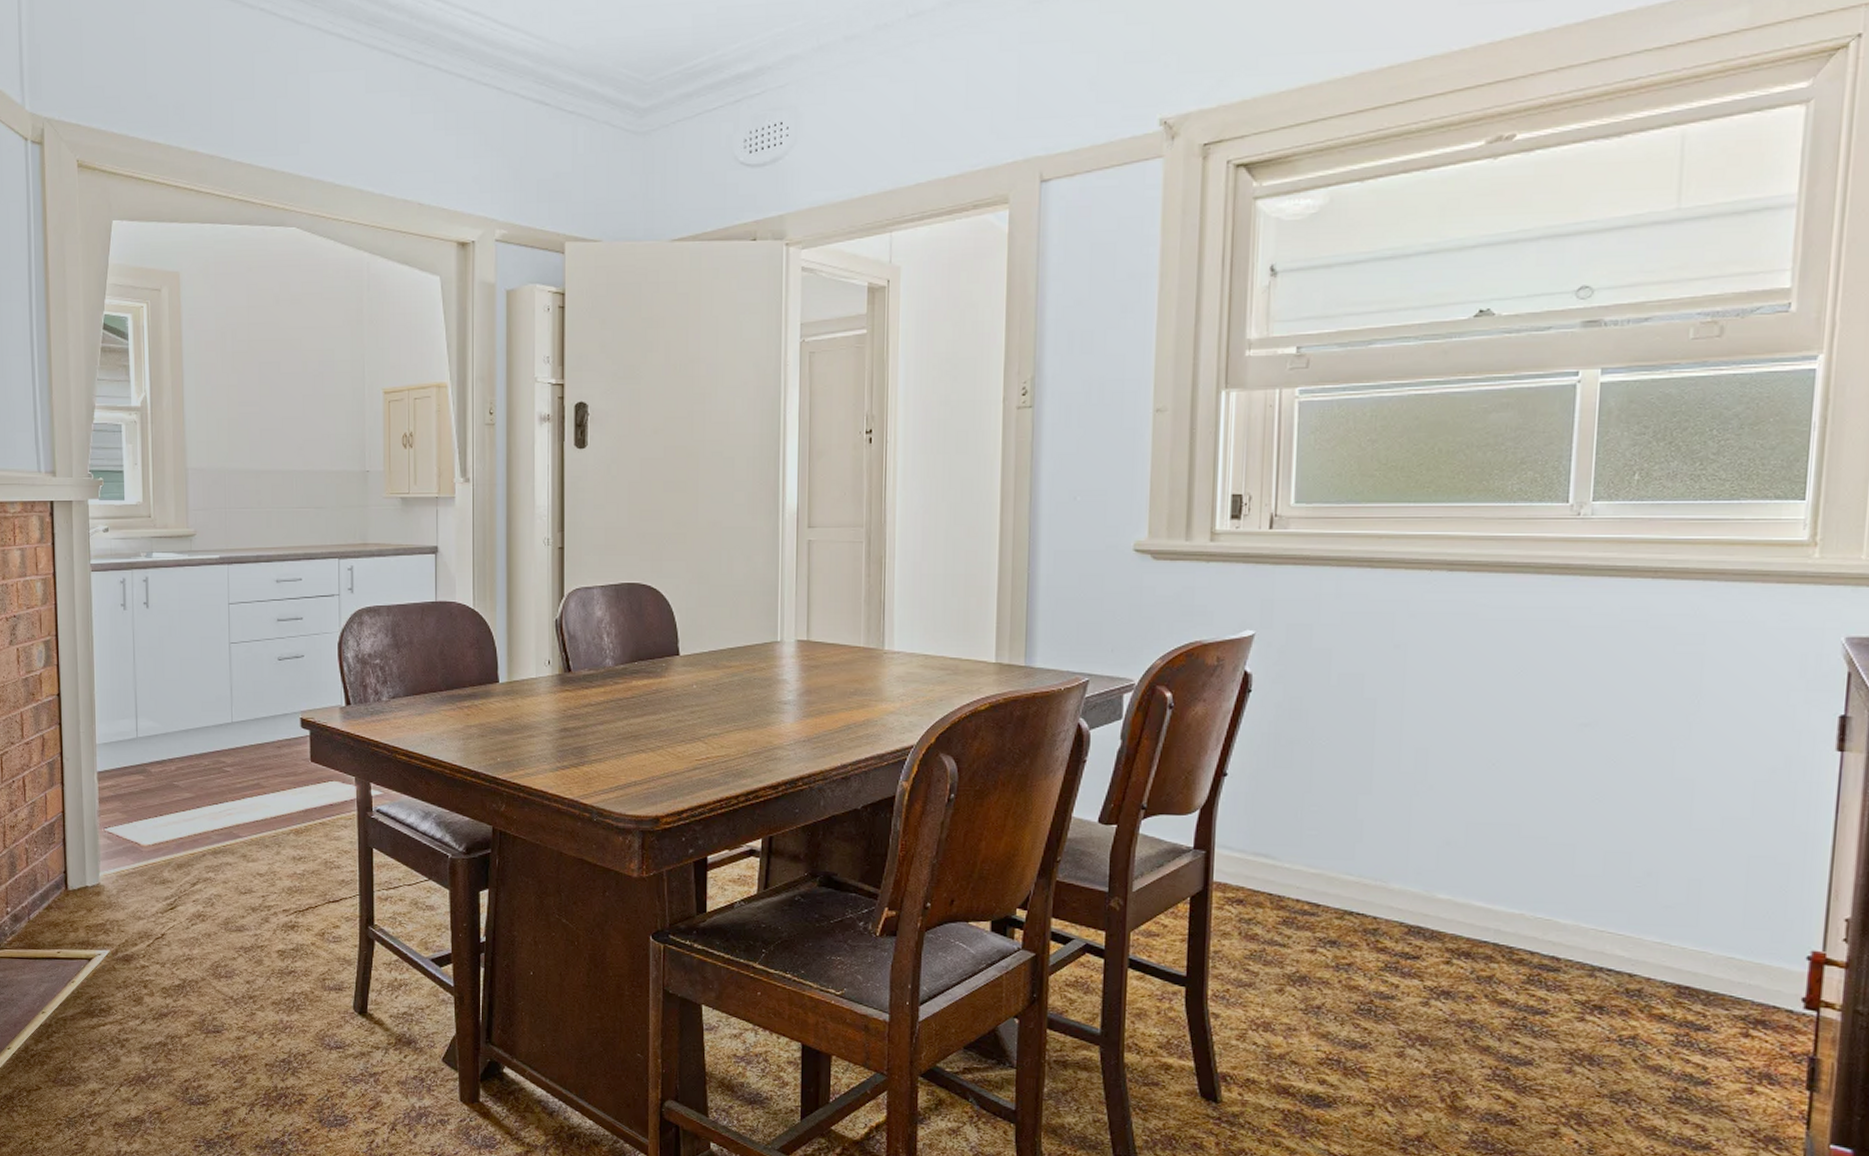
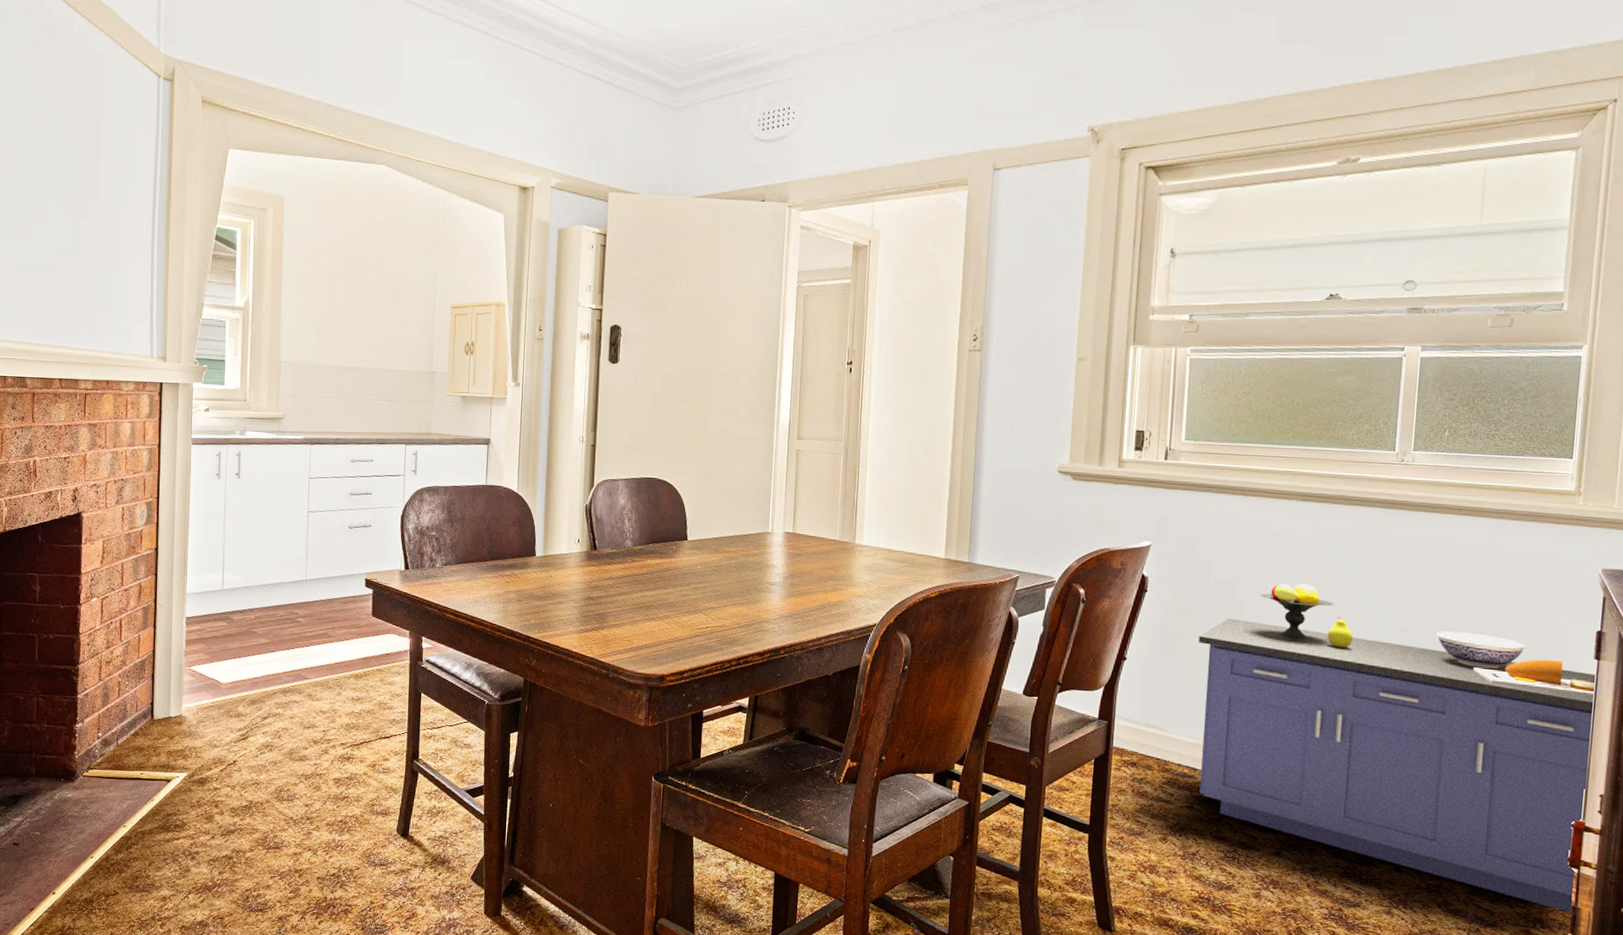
storage cabinet: none [1318,673,1842,1066] -> present [1199,583,1598,913]

